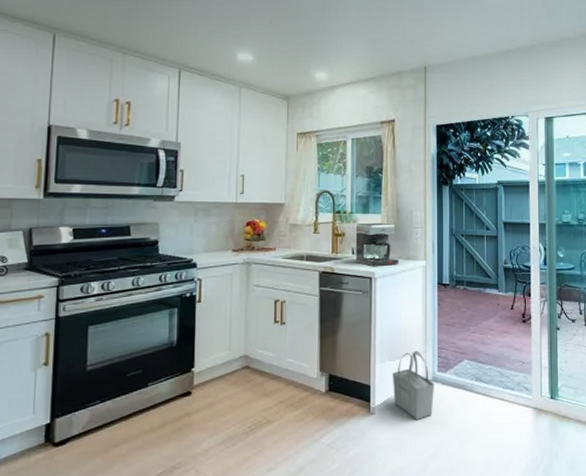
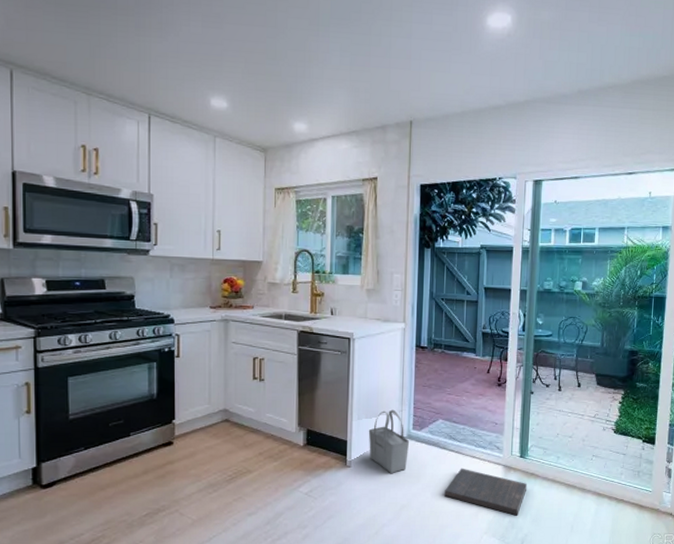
coffee maker: present [355,222,399,267] -> none [334,283,378,328]
doormat: none [474,412,560,464] -> present [445,468,528,516]

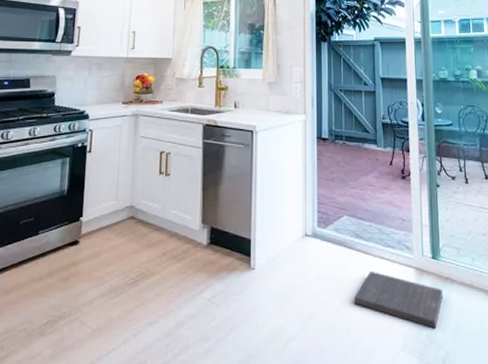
shopping bag: present [368,409,410,474] -> none [272,205,315,278]

